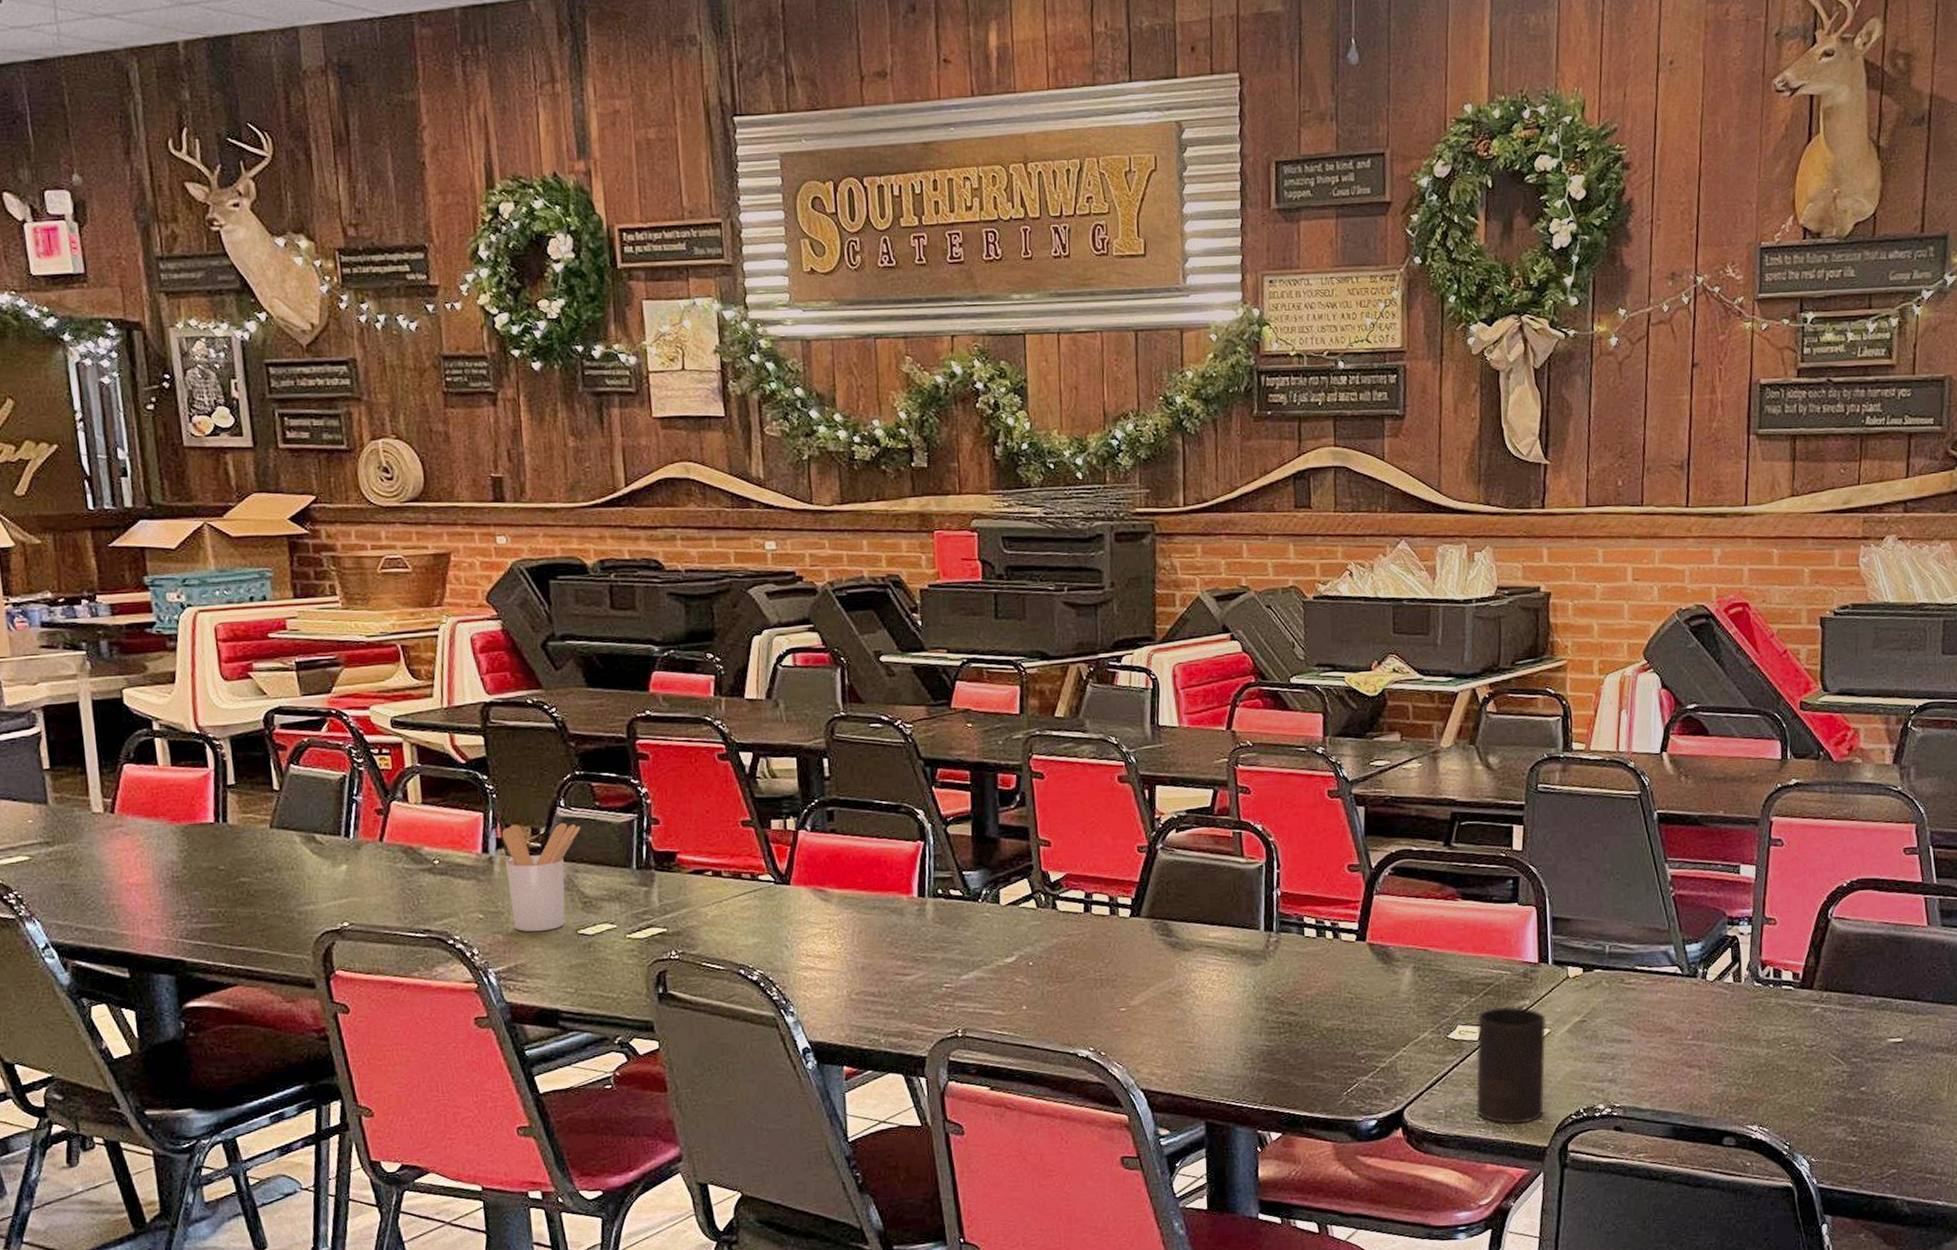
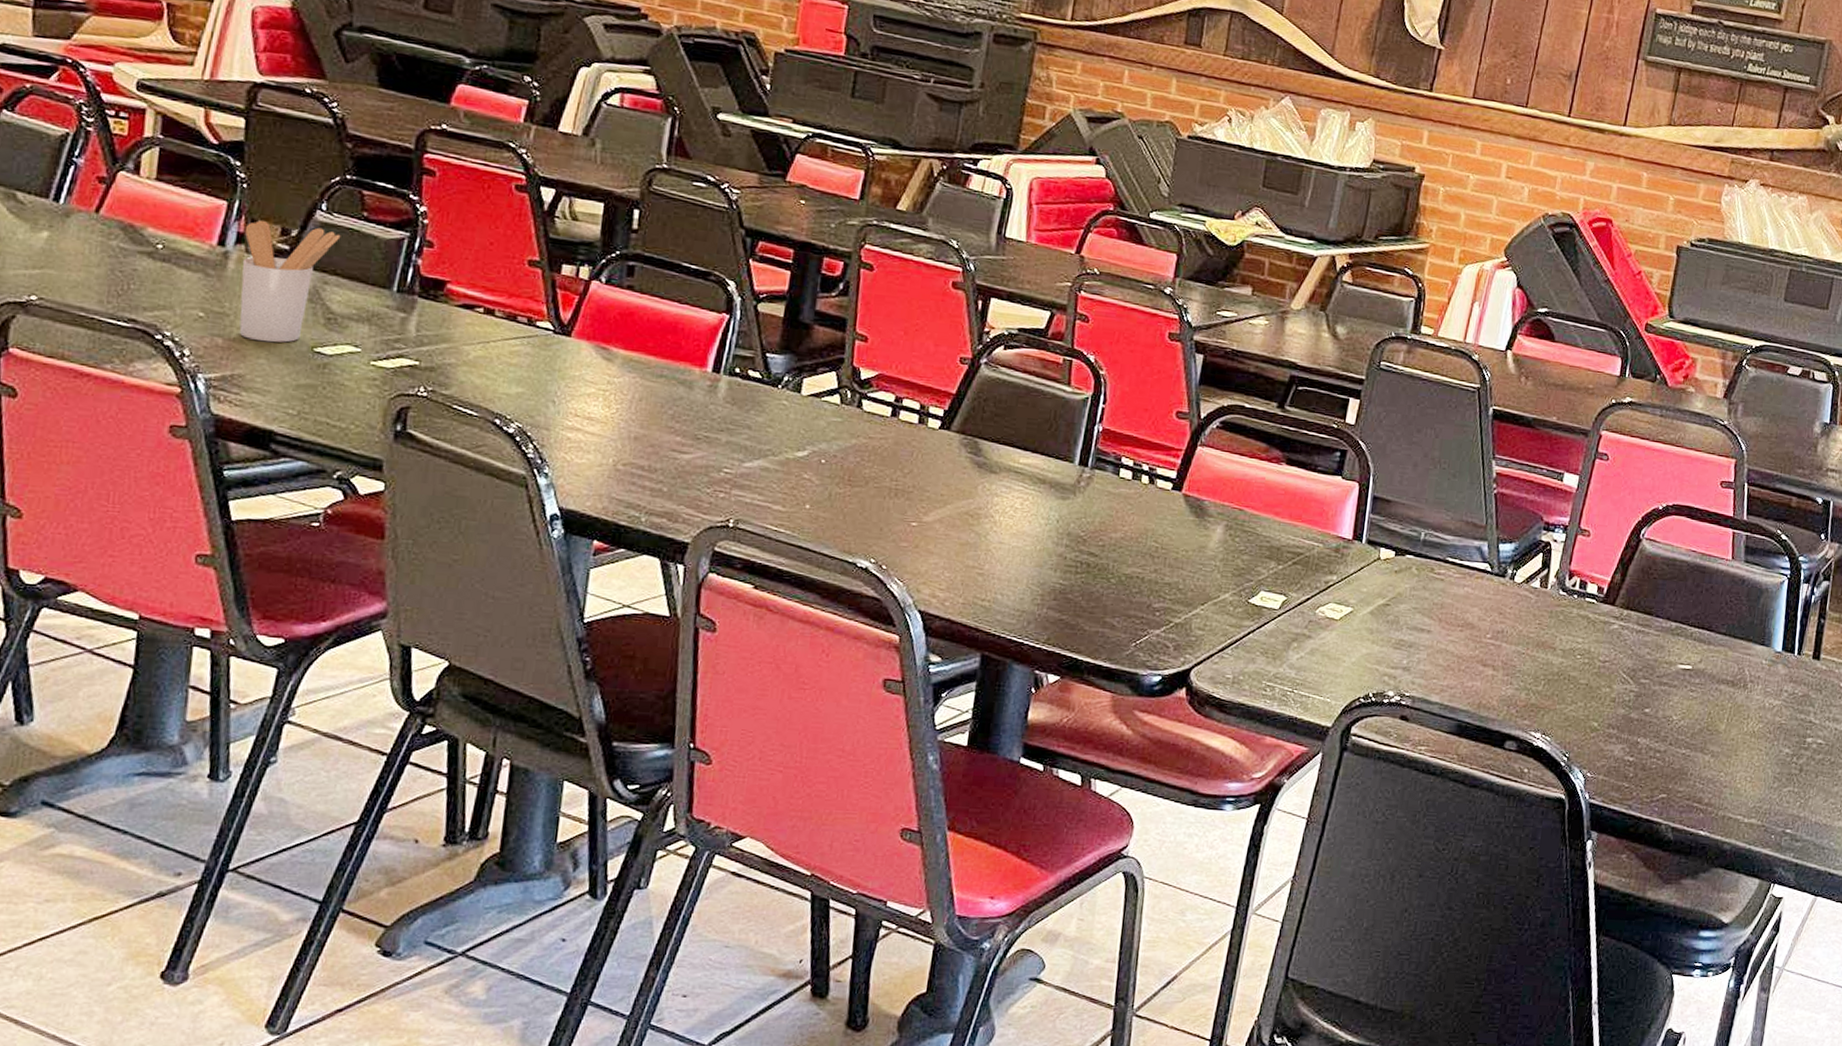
cup: present [1476,1006,1546,1124] -> none [1265,578,1351,701]

